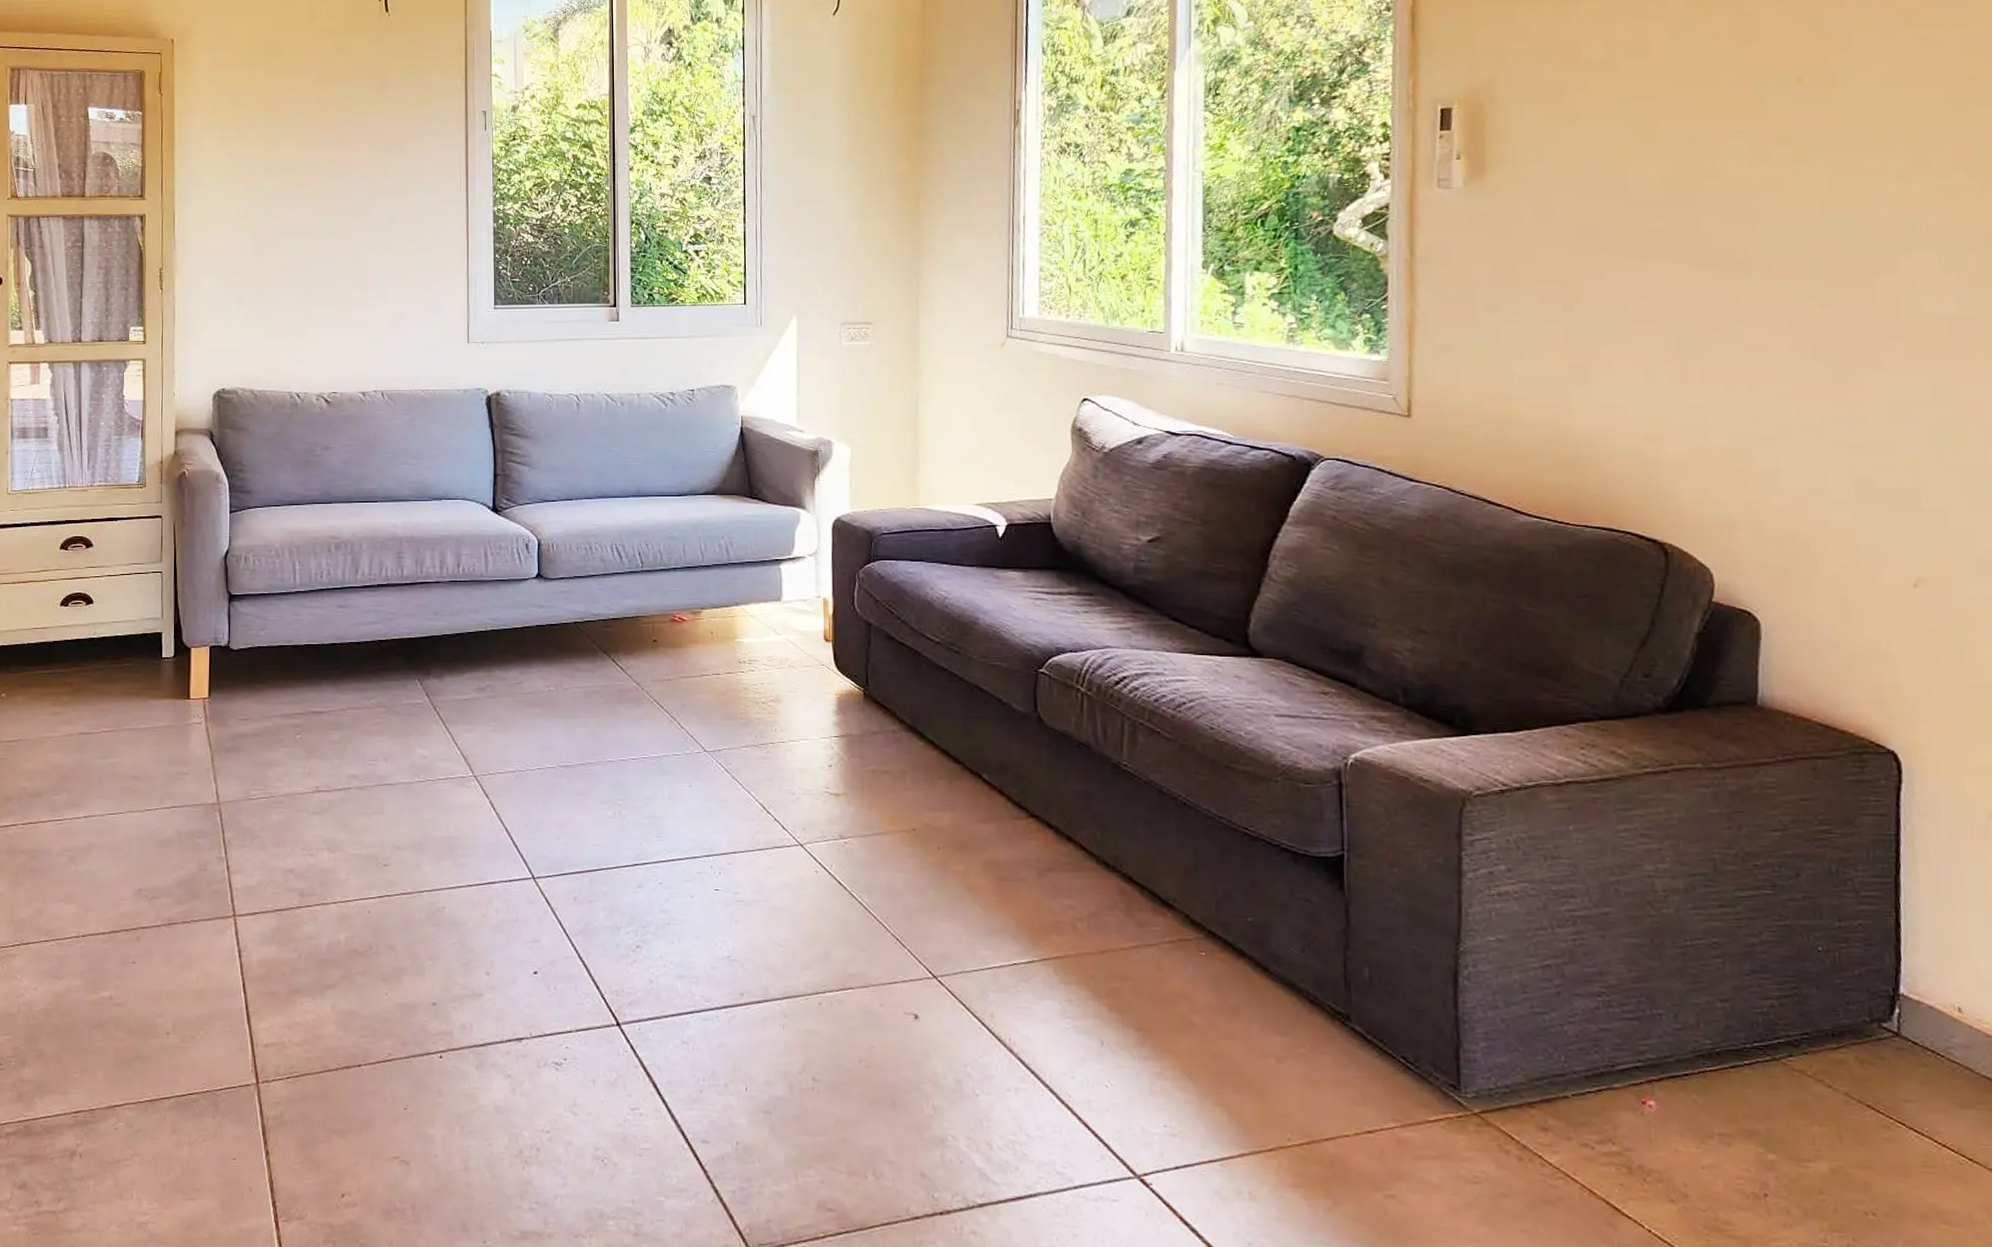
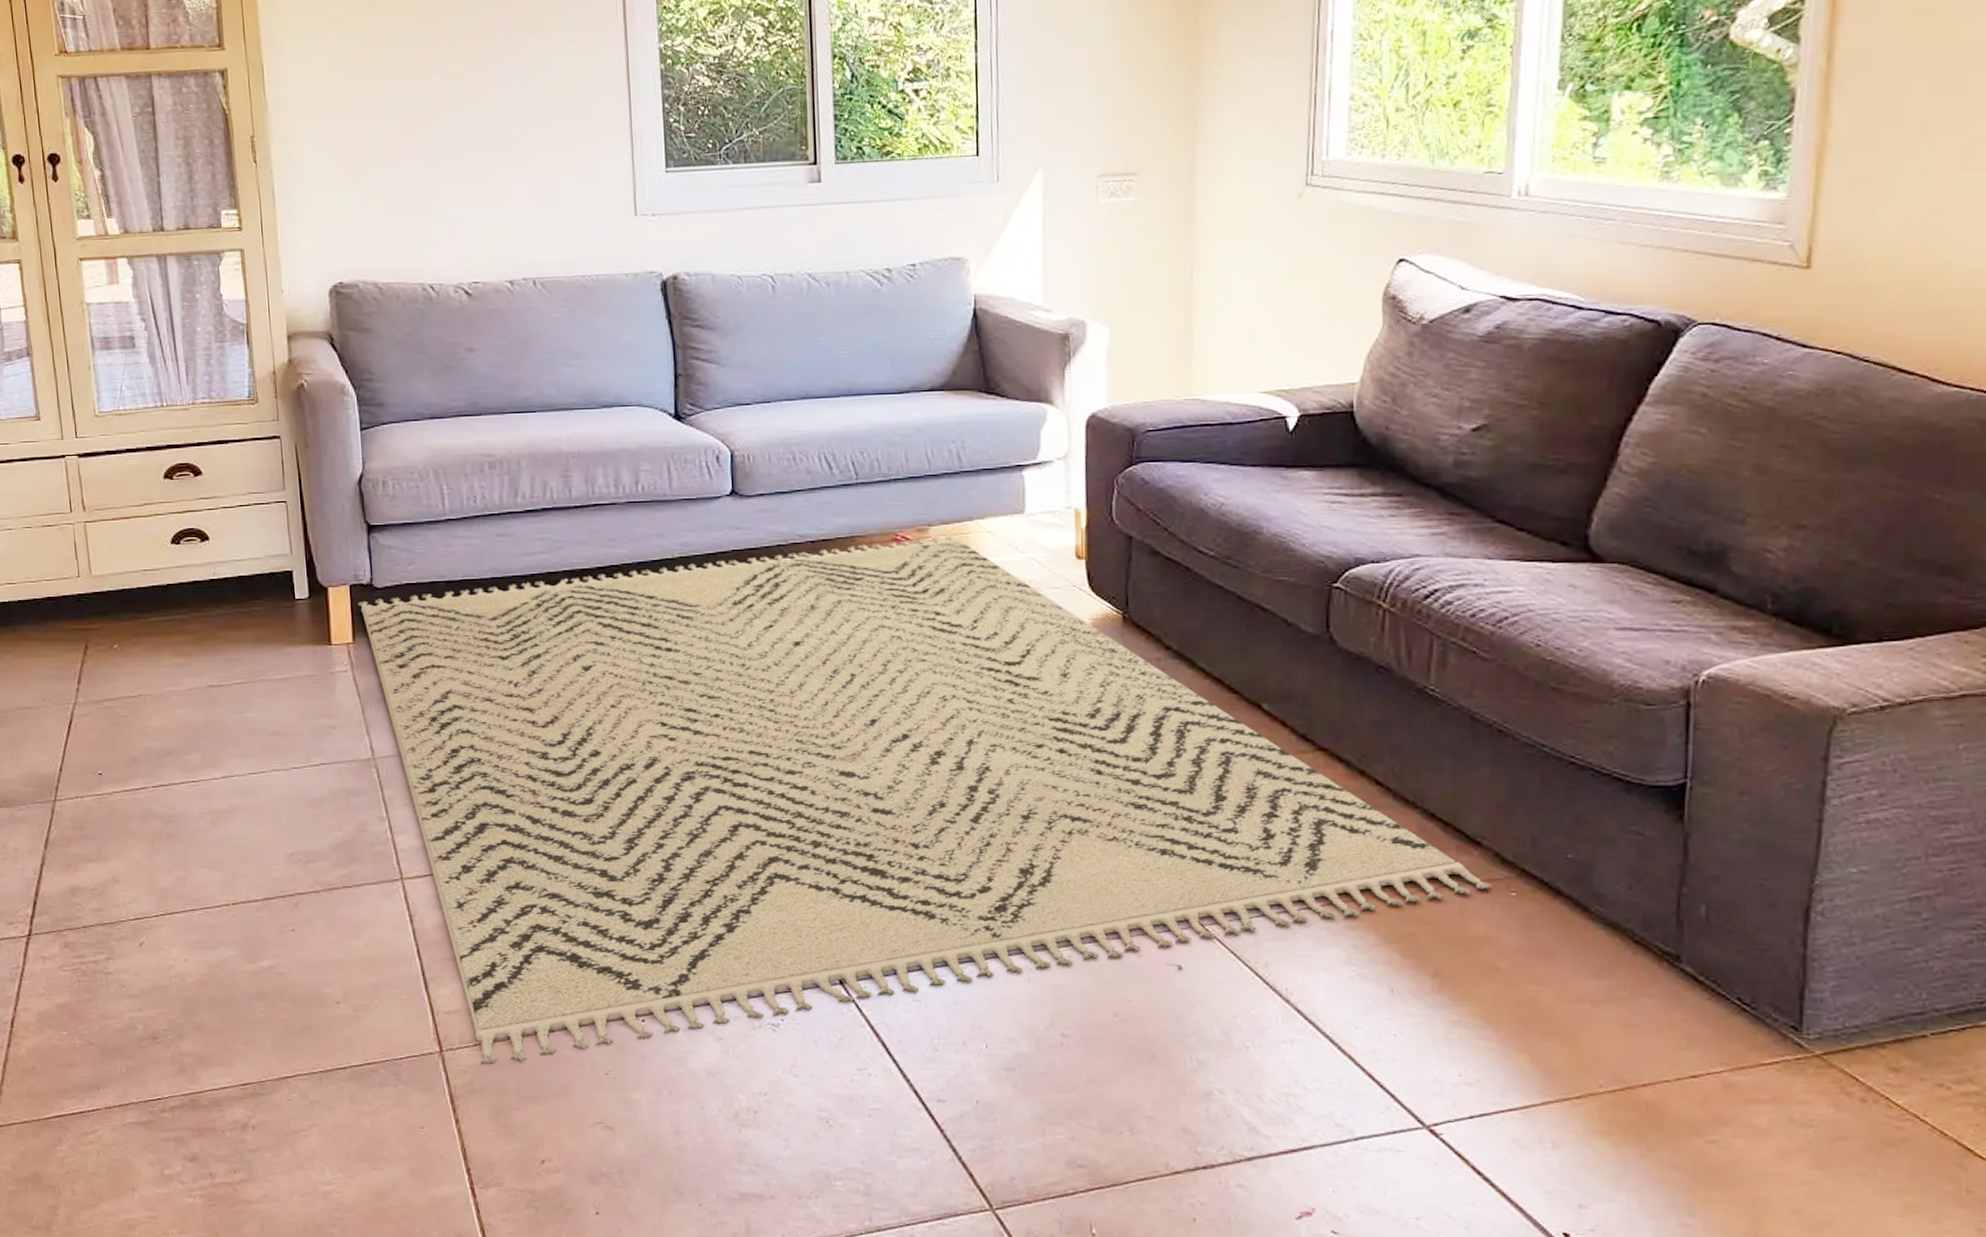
rug: none [216,619,1184,1097] -> present [358,536,1492,1065]

